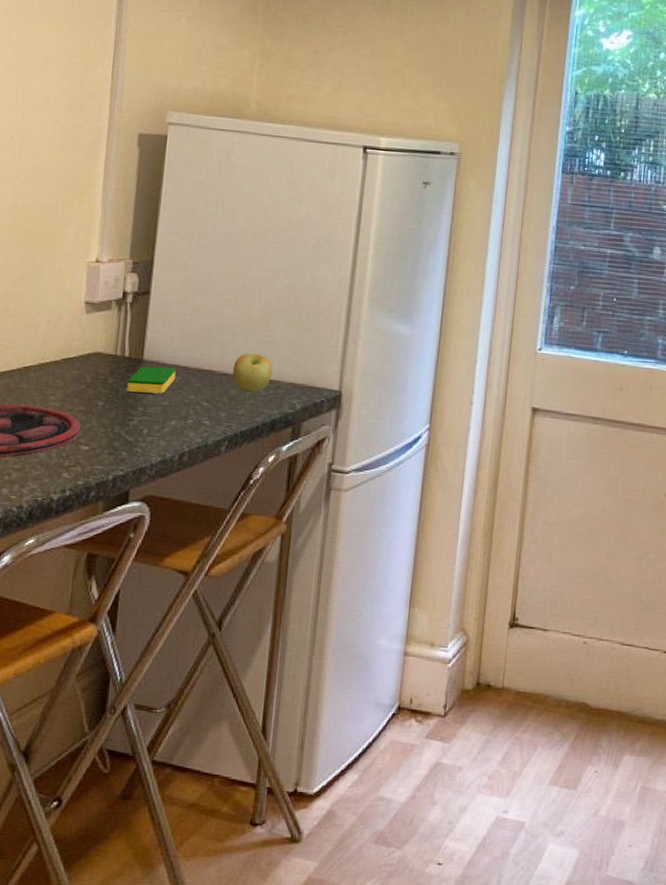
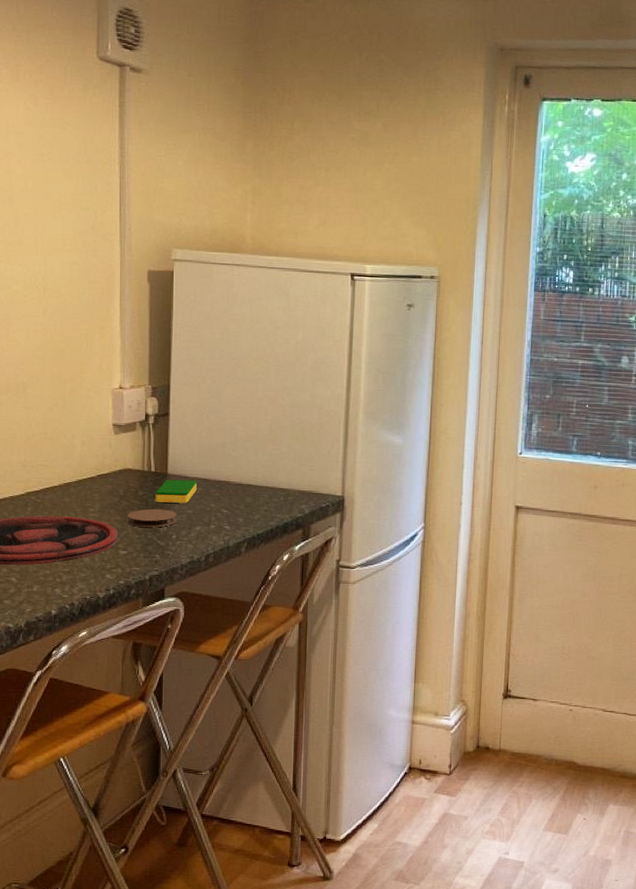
coaster: none [92,398,150,421] -> present [127,508,177,528]
apple: present [232,353,273,394] -> none [247,466,282,501]

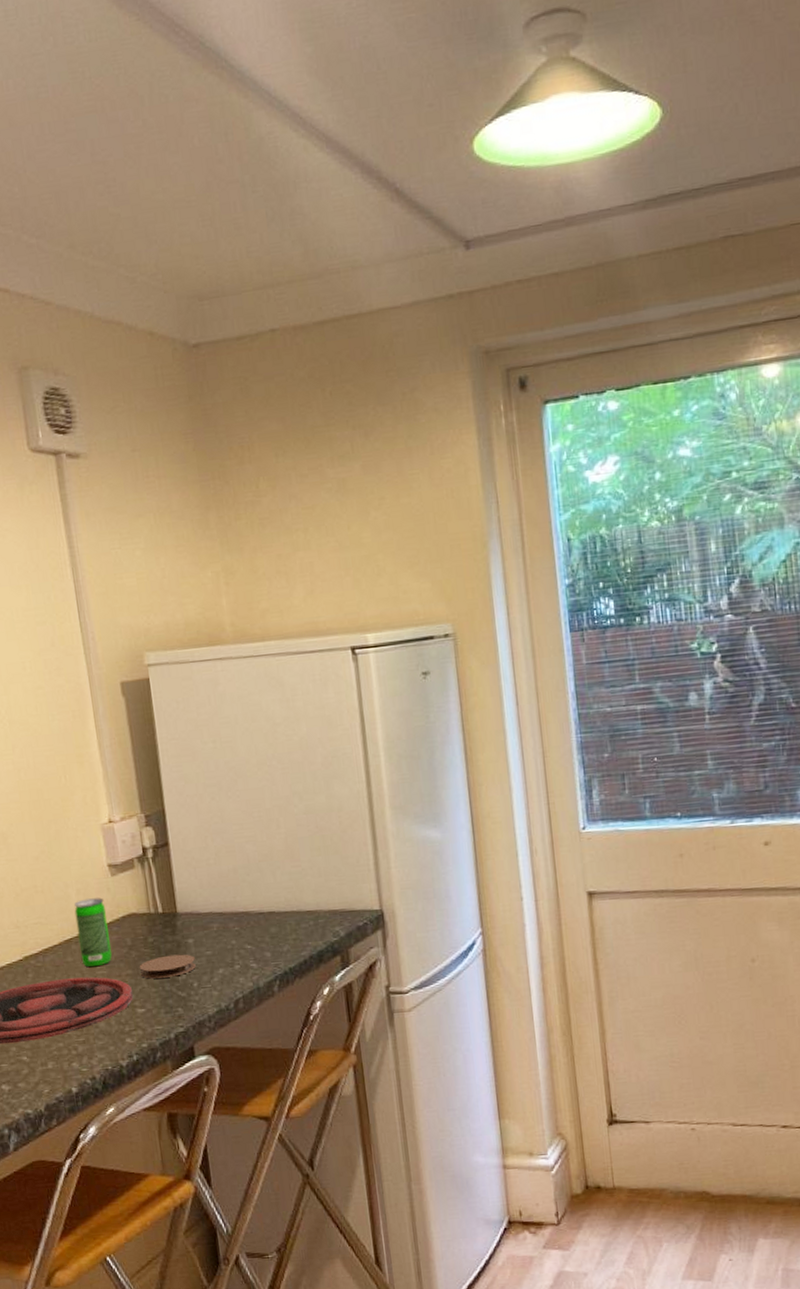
beverage can: none [77,450,105,510] -> present [74,898,113,967]
dish sponge: present [155,479,197,503] -> none [167,916,213,947]

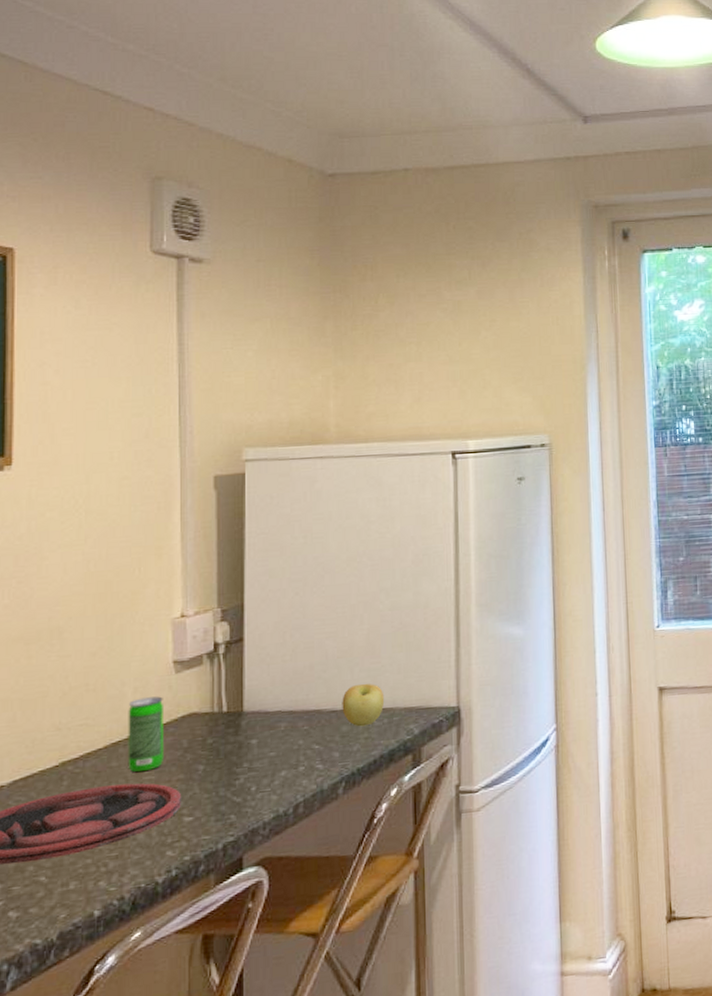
coaster: present [139,954,196,979] -> none [192,756,256,784]
apple: none [267,887,309,929] -> present [342,684,385,727]

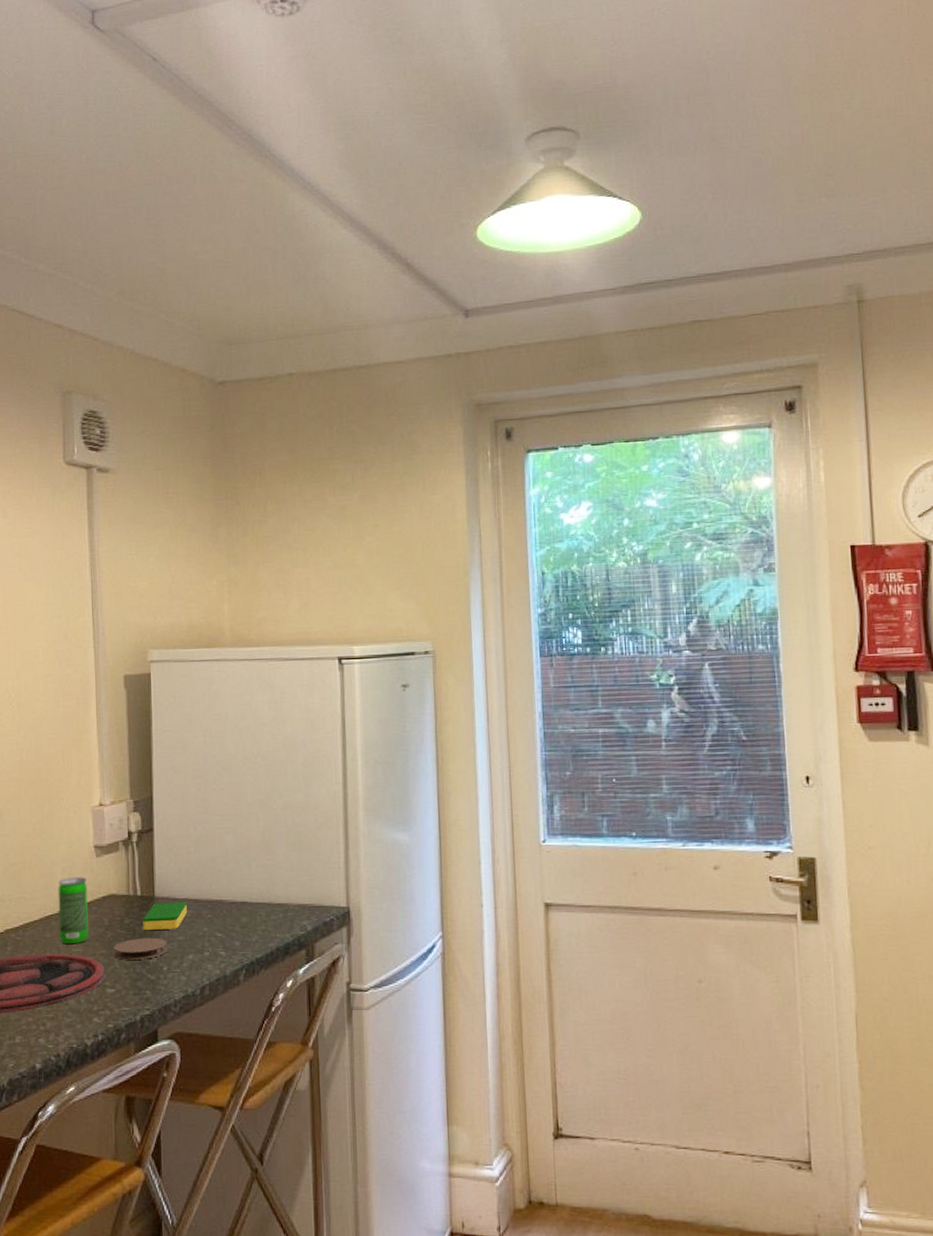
coaster: none [192,756,256,784] -> present [113,937,167,960]
dish sponge: none [229,715,280,749] -> present [143,902,187,930]
apple: present [342,684,385,727] -> none [241,879,280,919]

